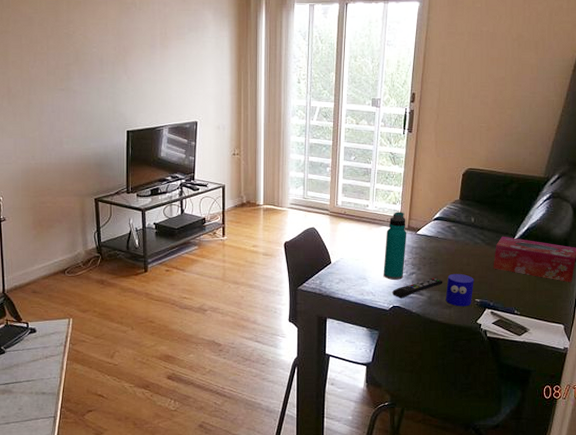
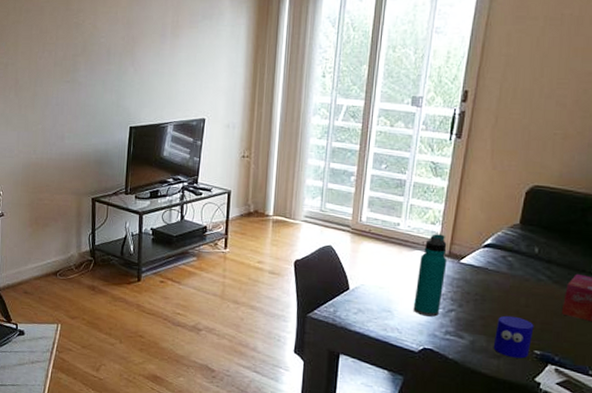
remote control: present [392,278,443,299] -> none [424,318,492,340]

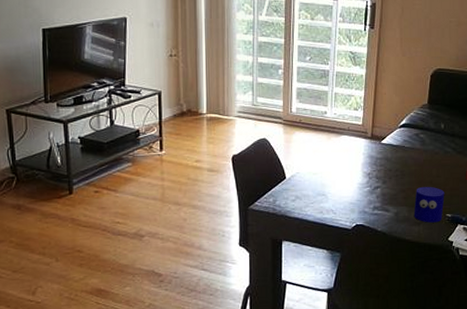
water bottle: present [413,234,447,317] -> none [344,119,371,195]

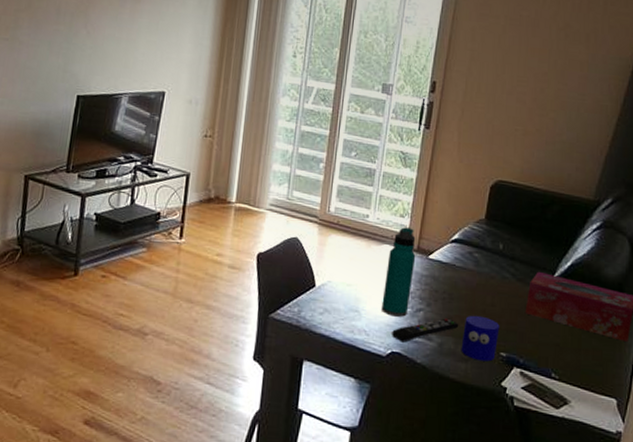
water bottle: none [344,119,371,195] -> present [381,227,416,317]
remote control: none [355,191,411,216] -> present [392,318,459,343]

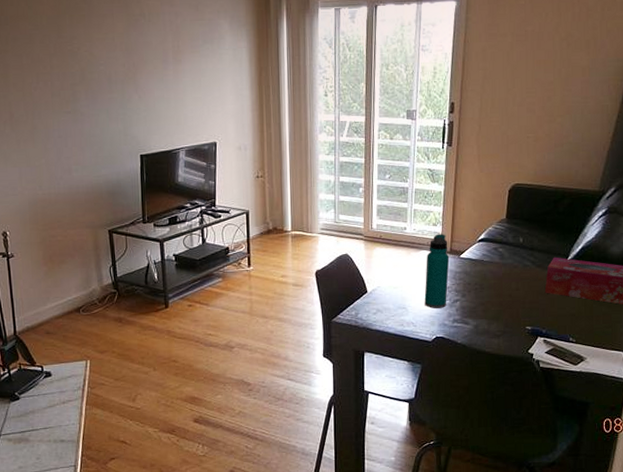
remote control: present [392,318,459,343] -> none [435,304,490,329]
cup: present [461,315,500,362] -> none [493,299,524,335]

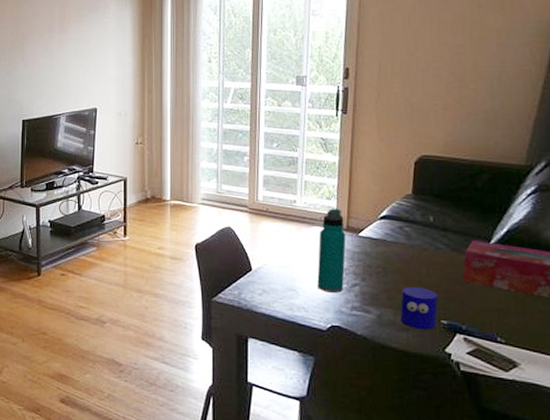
cup: none [493,299,524,335] -> present [400,286,438,330]

